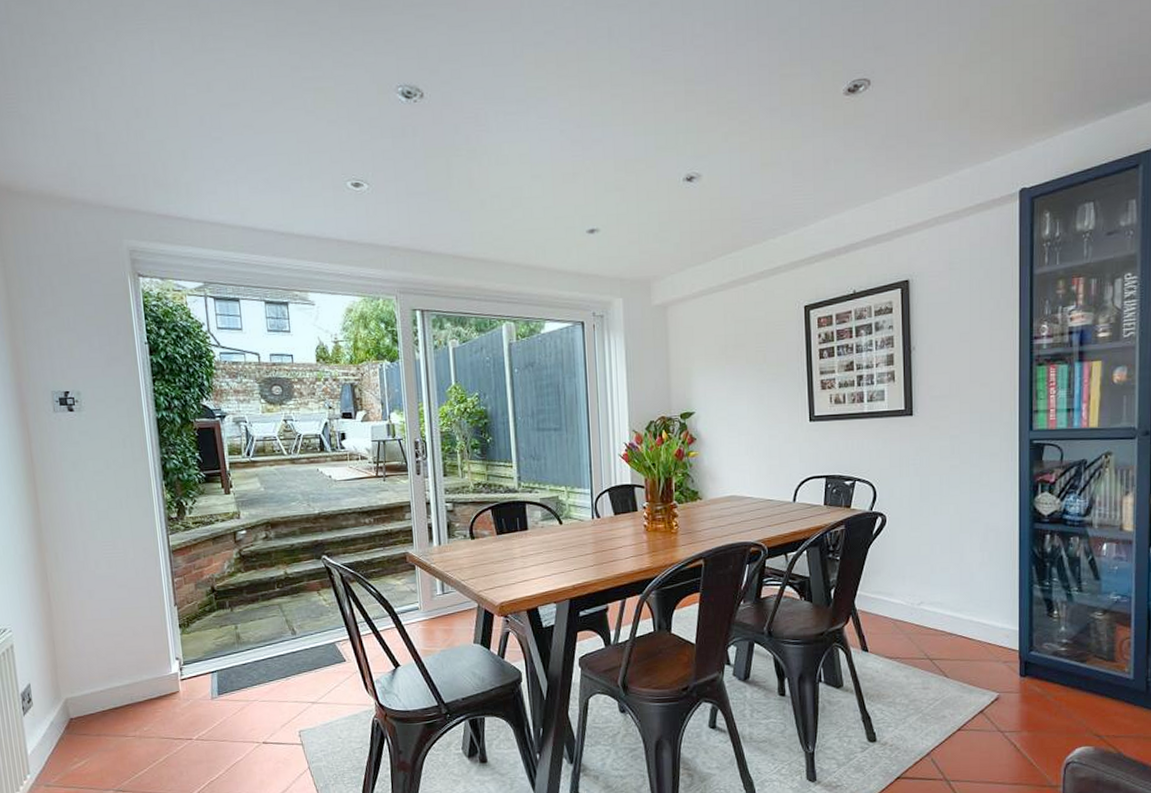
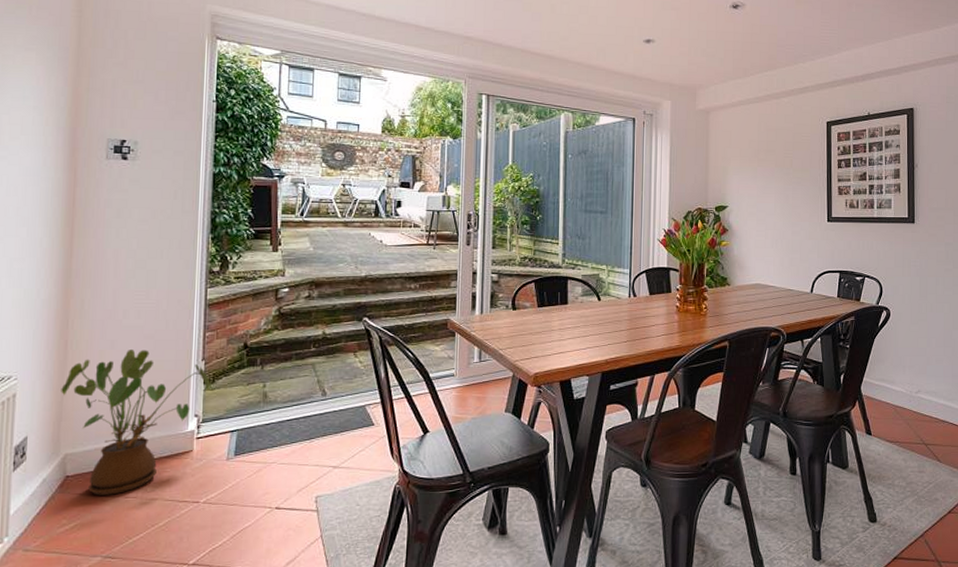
house plant: none [51,598,186,735] -> present [61,350,210,495]

